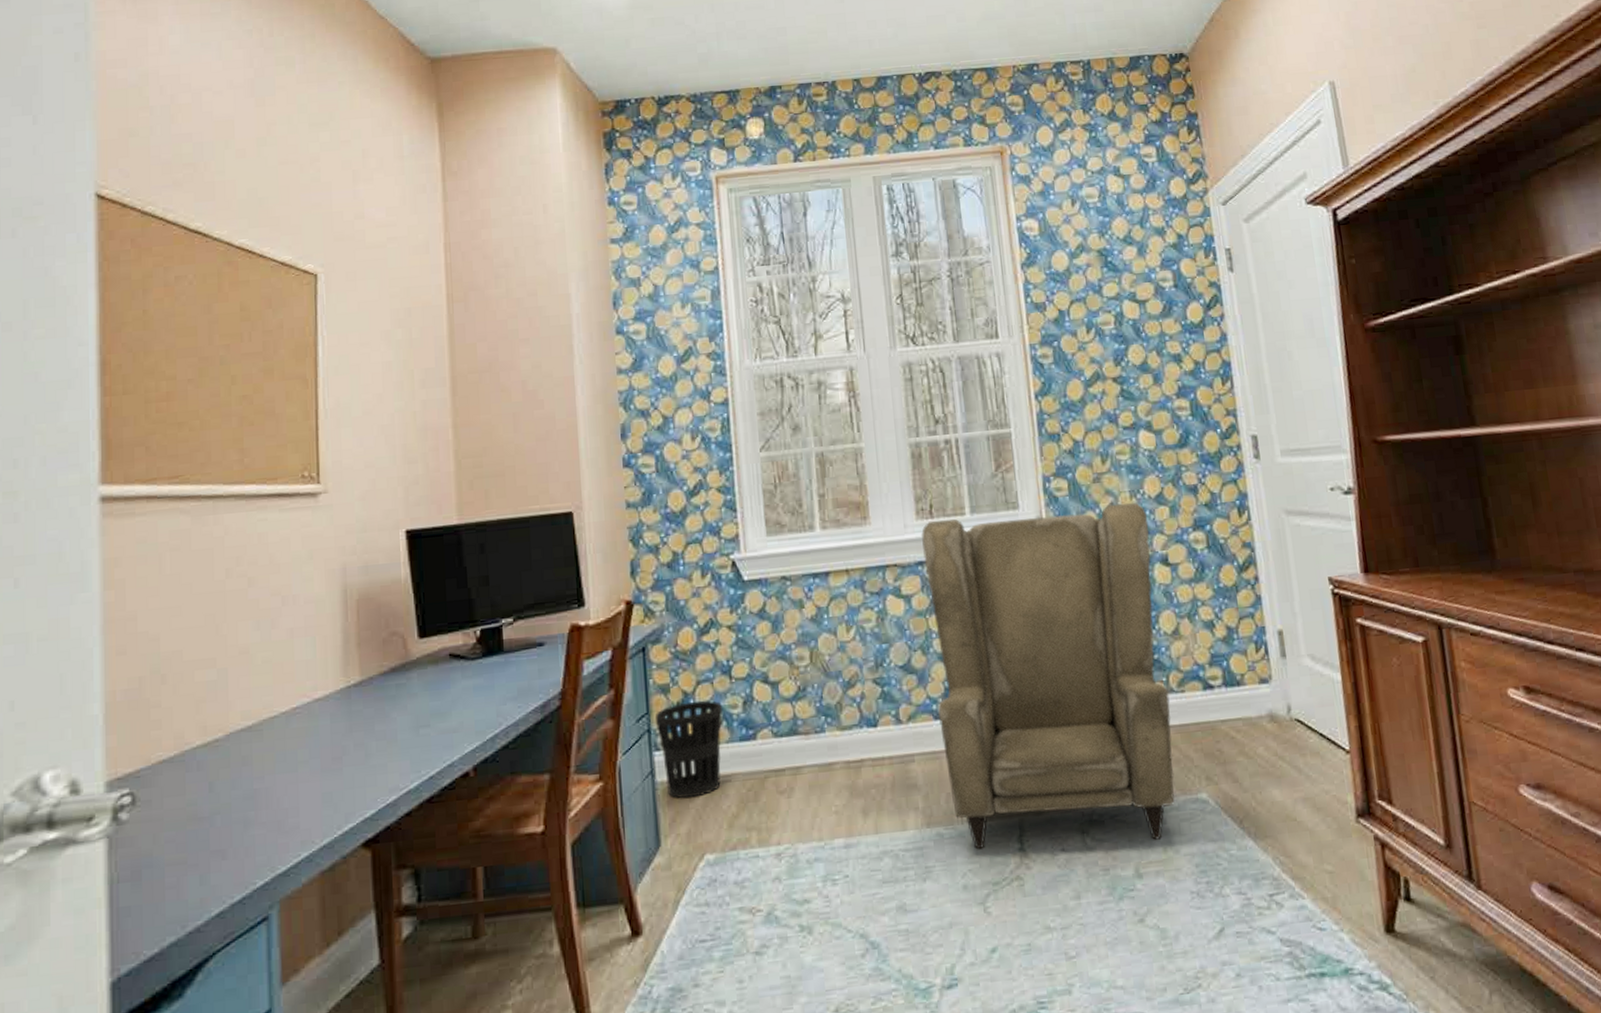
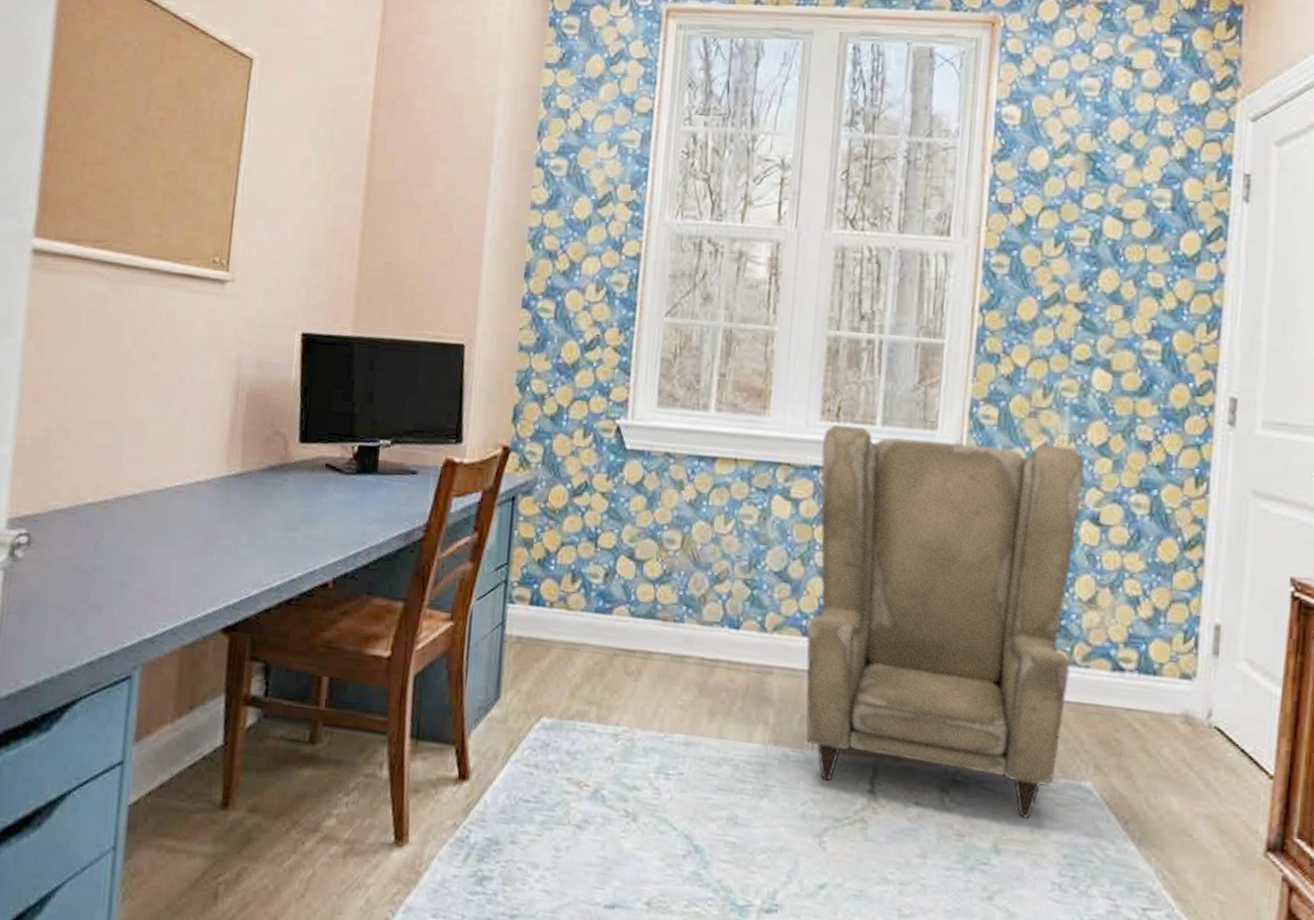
wastebasket: present [654,700,723,799] -> none [513,561,583,659]

